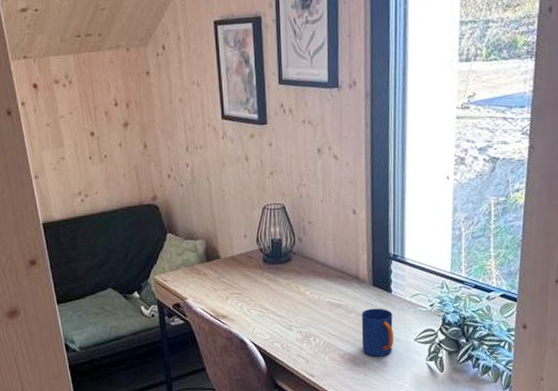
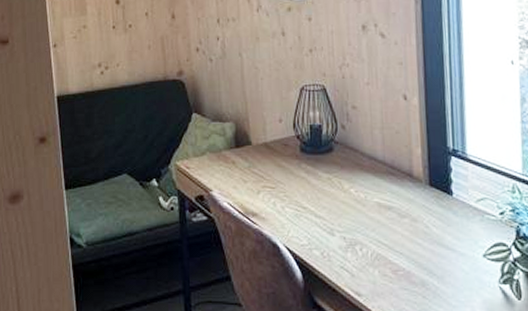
mug: present [361,308,394,356] -> none [416,213,458,274]

